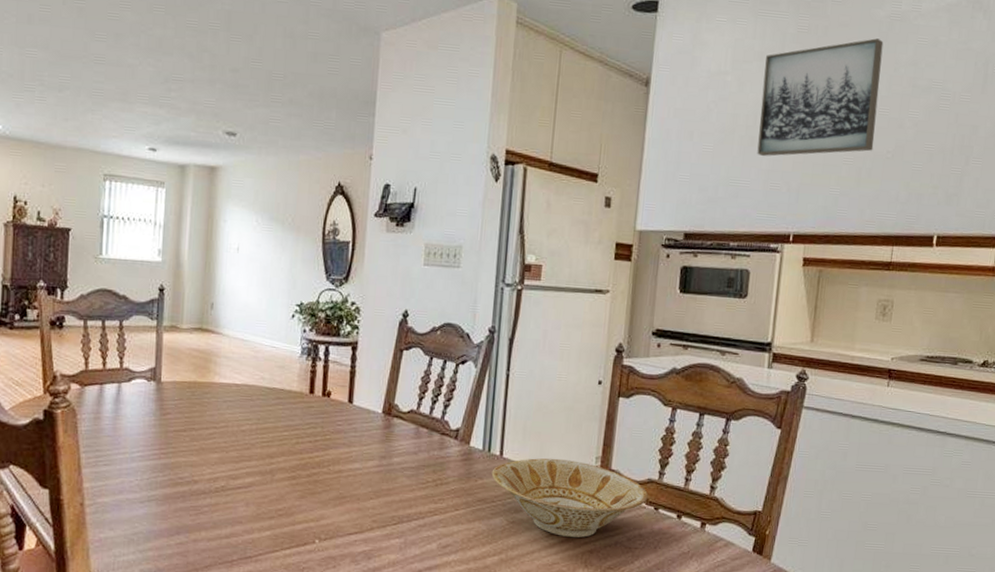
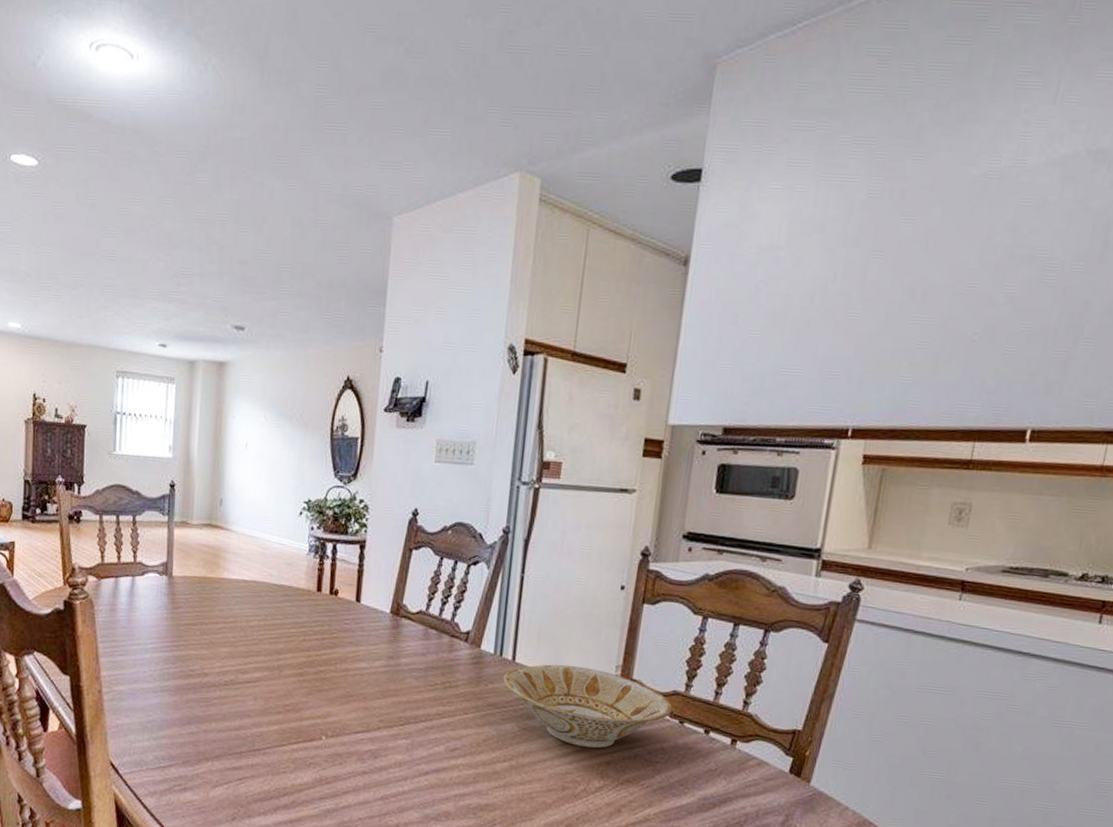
wall art: present [757,38,884,157] -> none [812,201,976,341]

